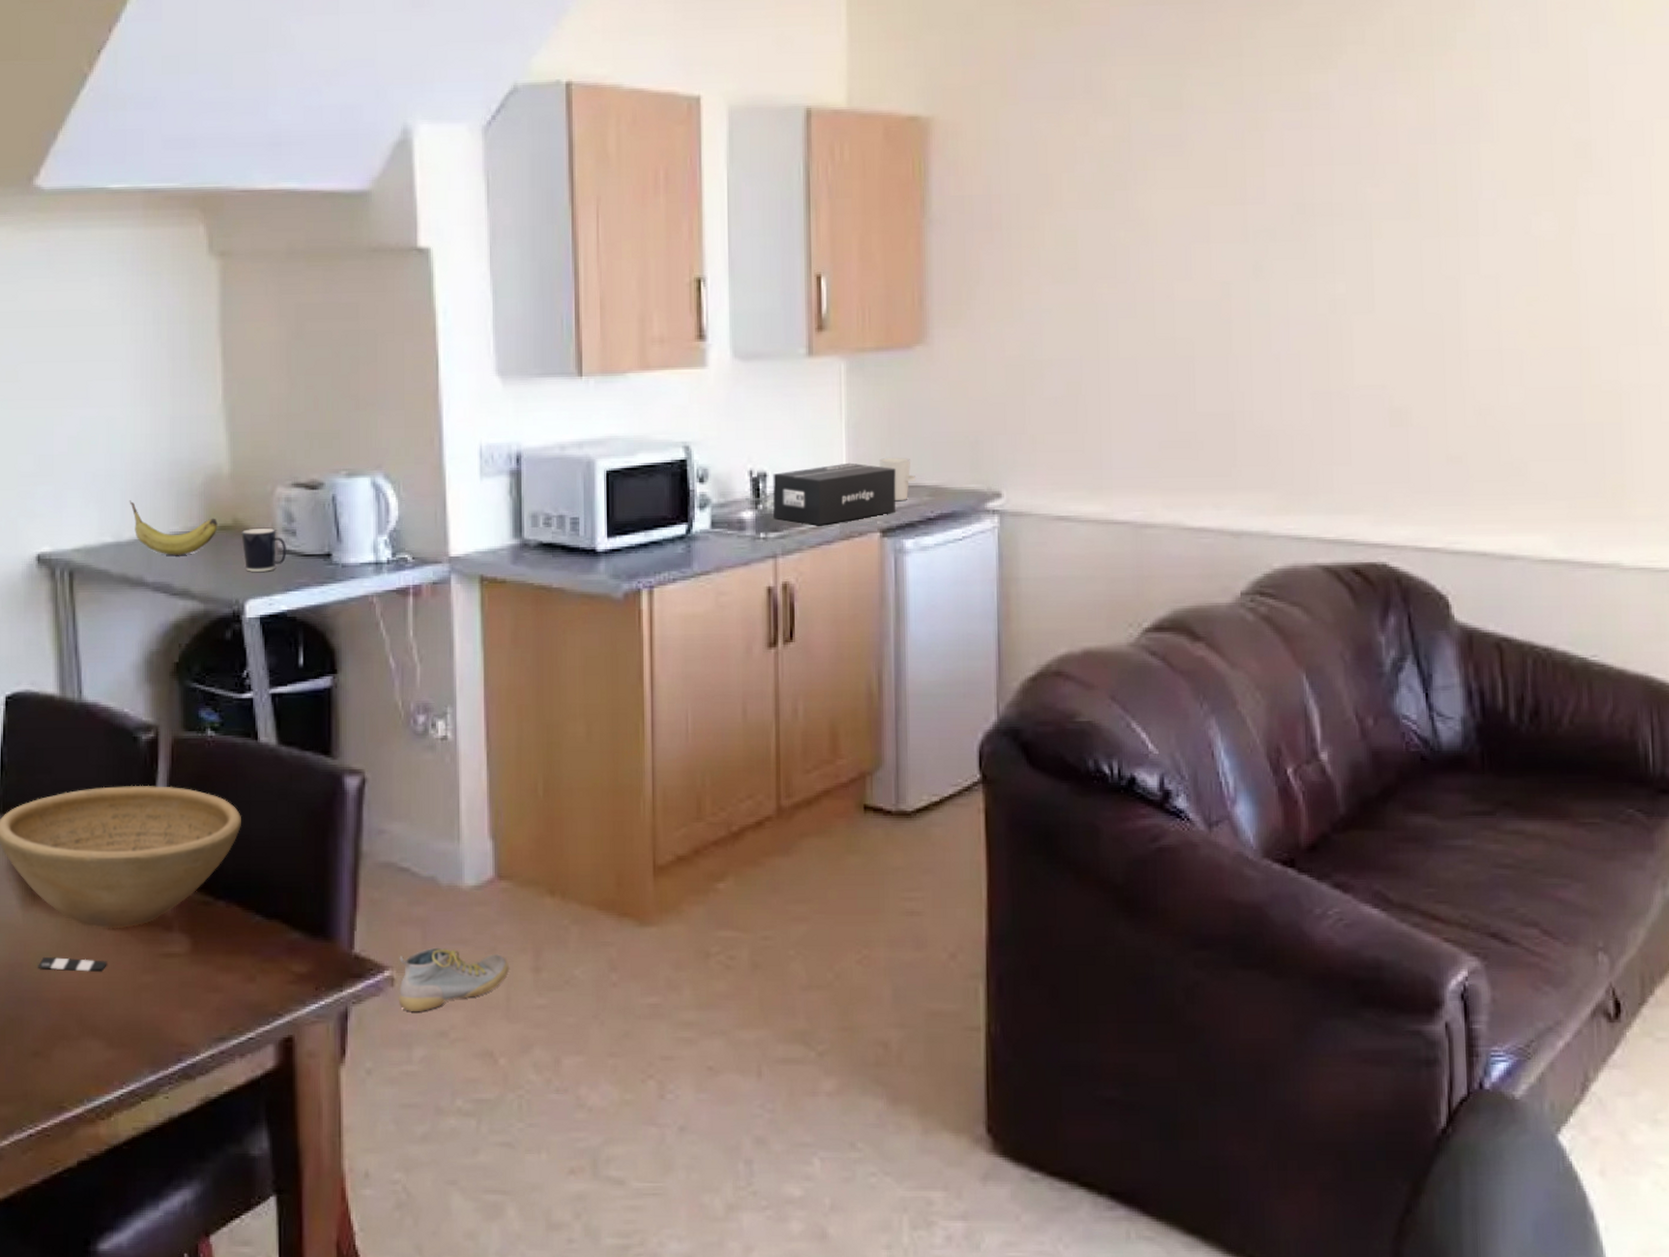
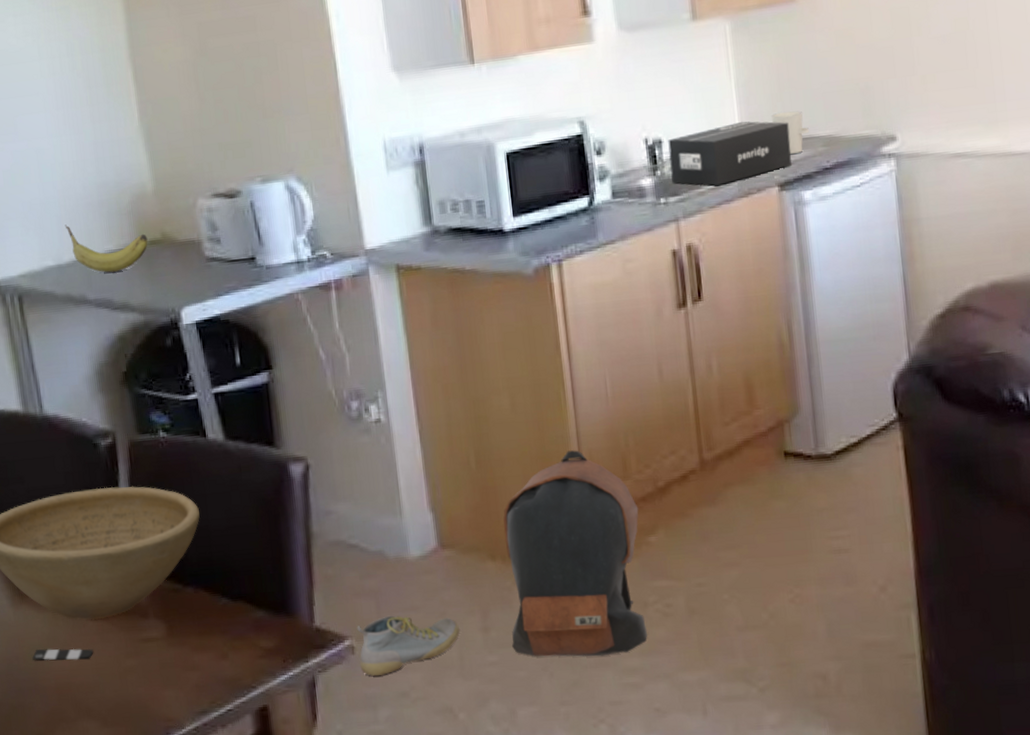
mug: present [241,527,287,572] -> none [170,238,214,281]
backpack: none [562,786,709,1007] -> present [503,450,647,657]

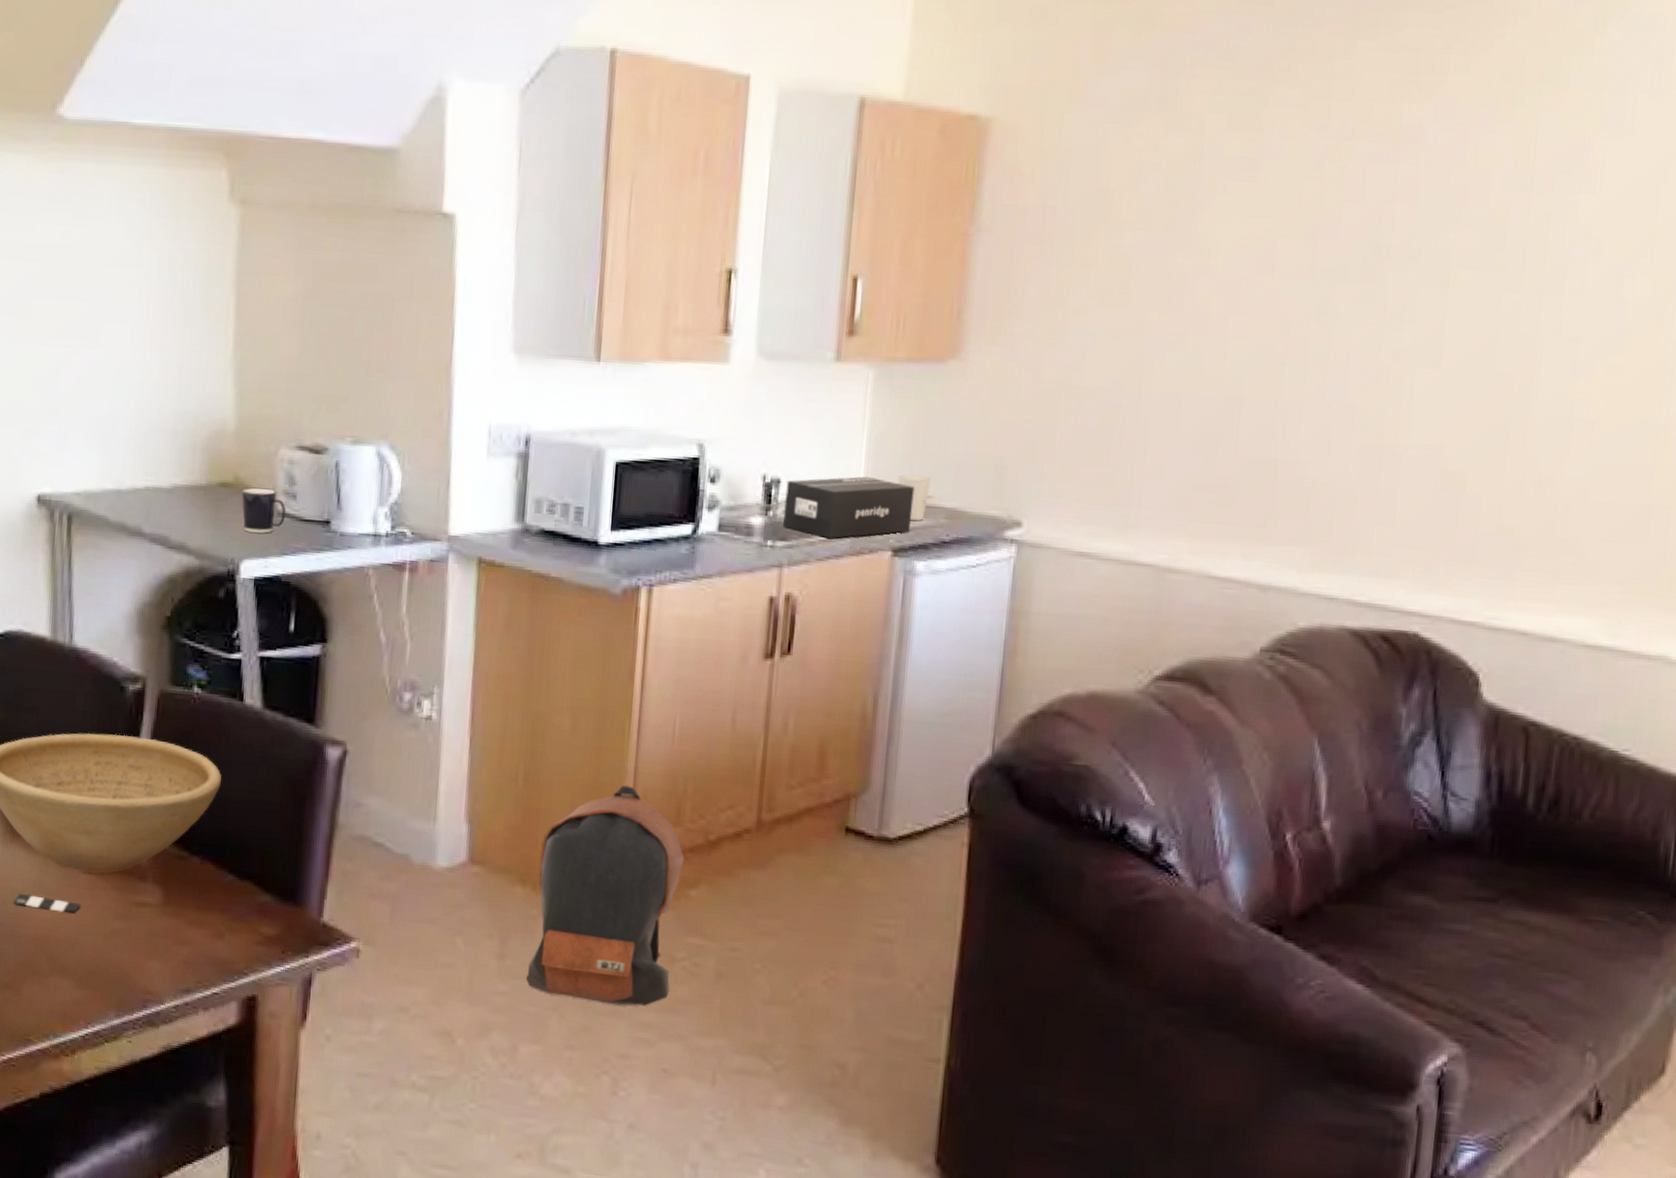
fruit: present [64,224,148,273] -> none [132,448,219,509]
mug: none [170,238,214,281] -> present [241,488,286,533]
shoe: present [357,615,461,677] -> none [362,924,475,986]

